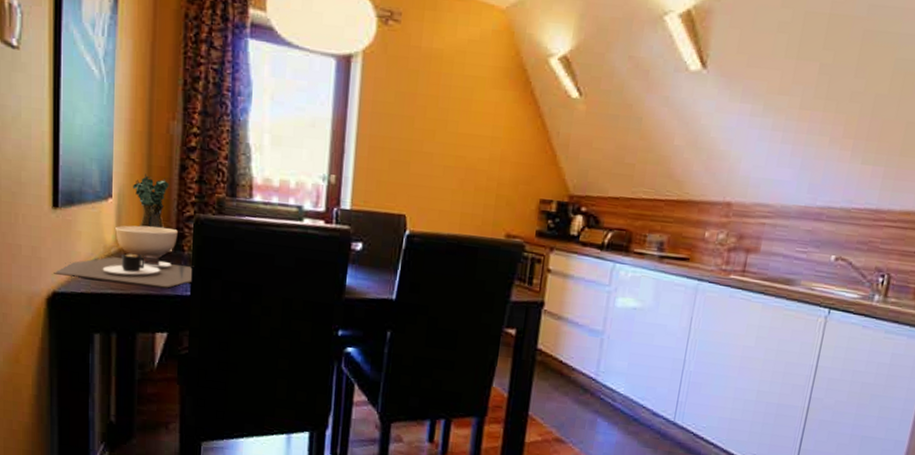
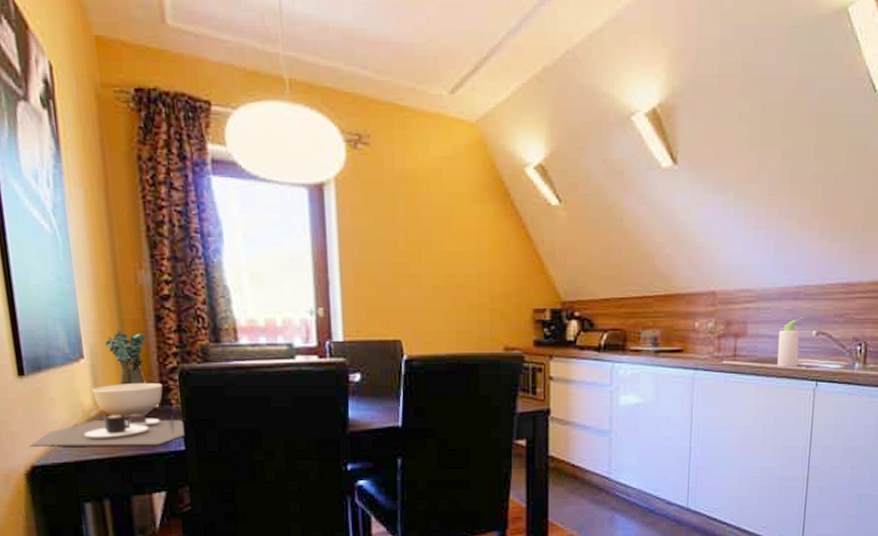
bottle: none [788,238,823,292] -> present [777,316,803,368]

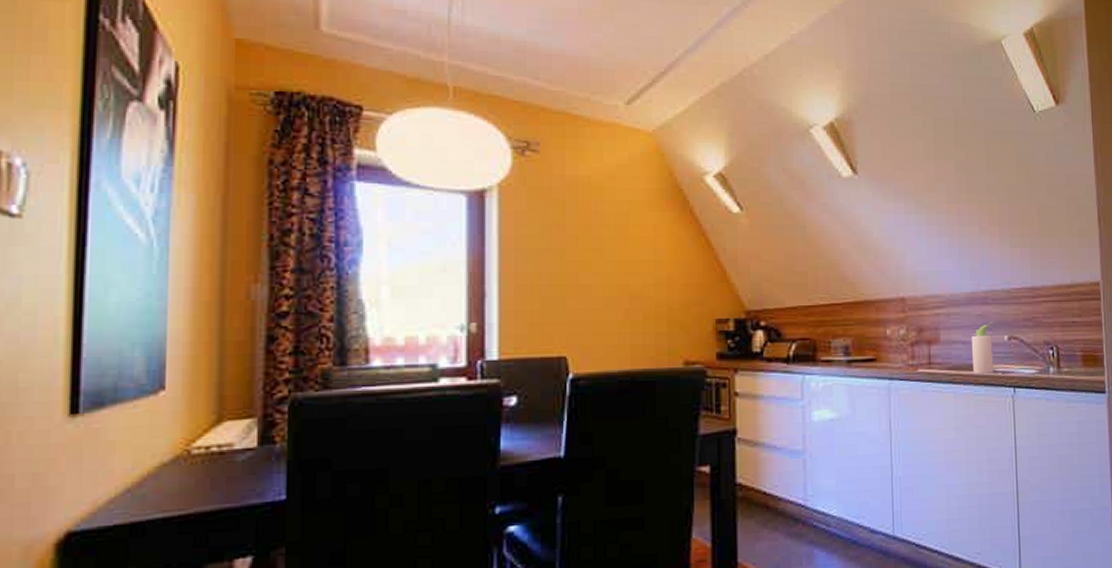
place setting: present [29,414,185,447] -> none [69,456,289,507]
bowl: present [92,383,163,418] -> none [170,417,265,462]
vase: present [105,329,148,385] -> none [197,353,251,421]

